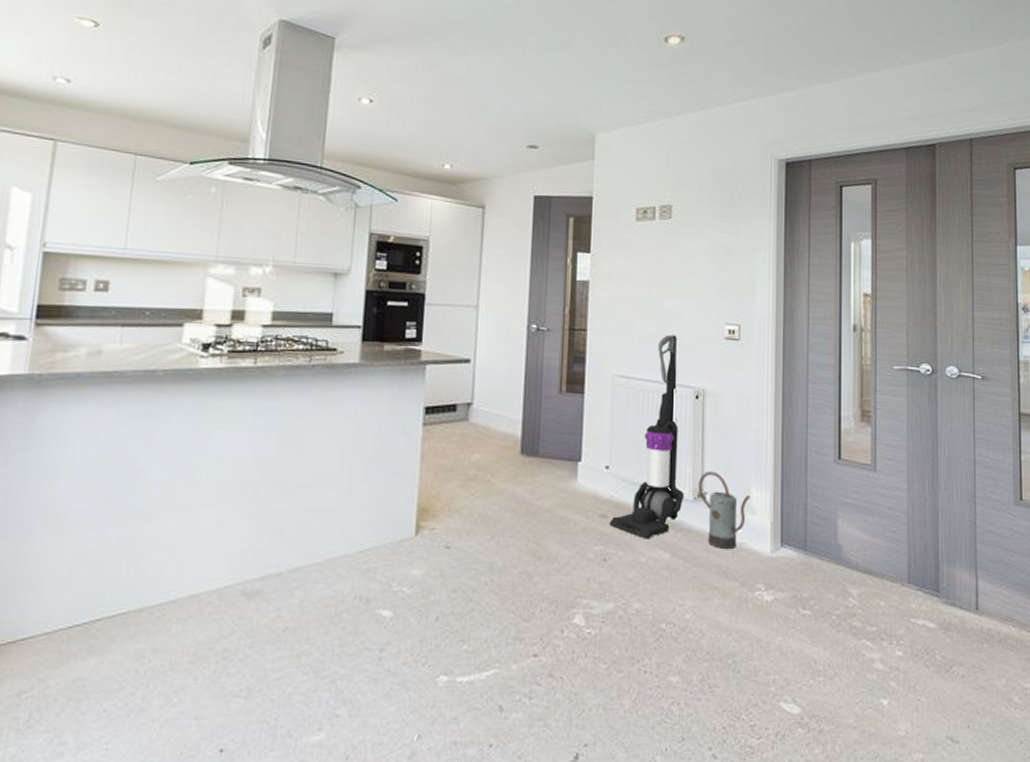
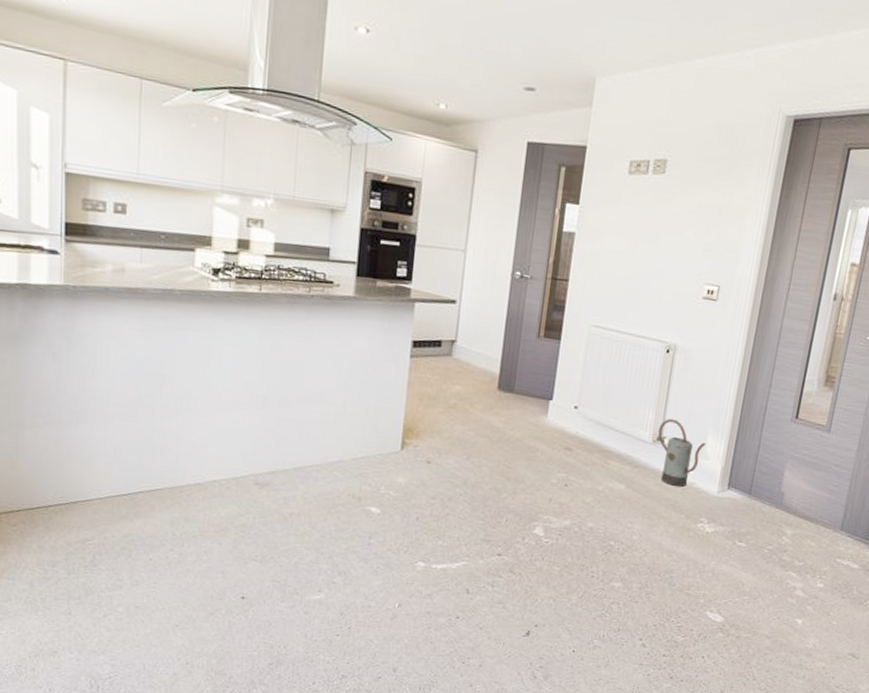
vacuum cleaner: present [609,334,685,539] -> none [573,290,656,472]

